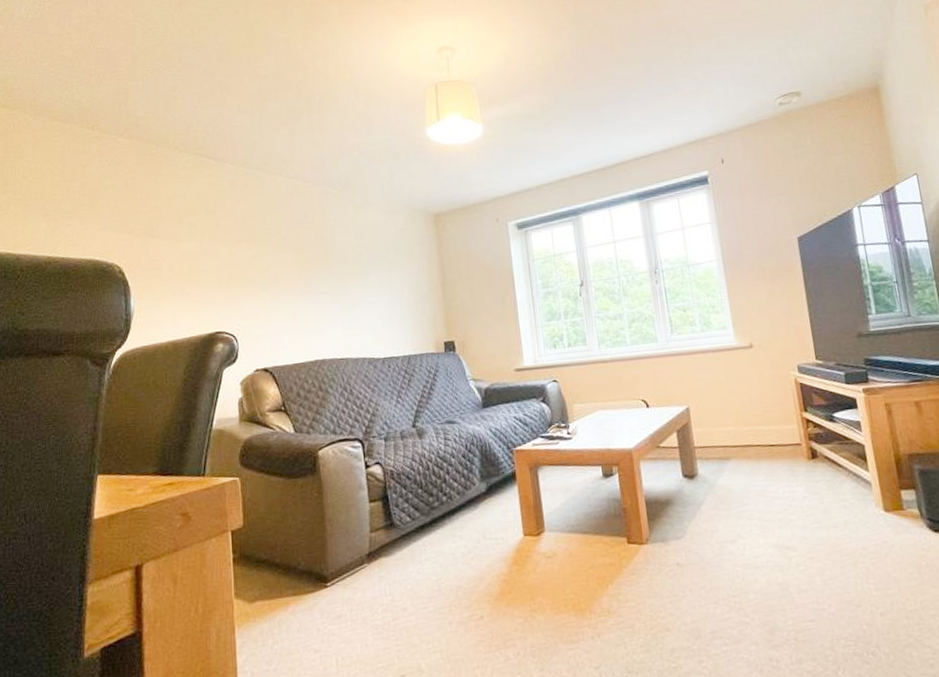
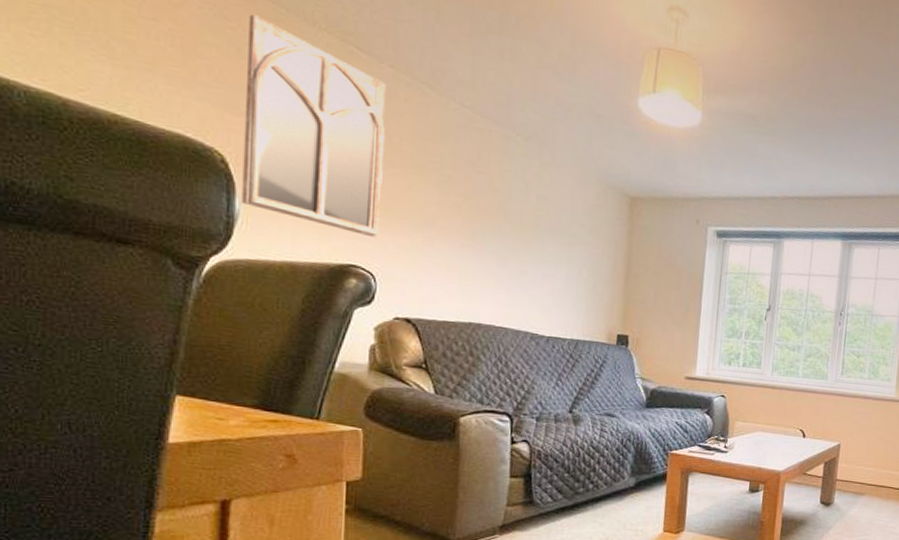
home mirror: none [132,155,236,305] -> present [241,14,386,238]

